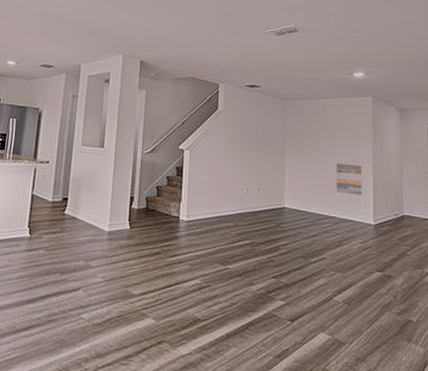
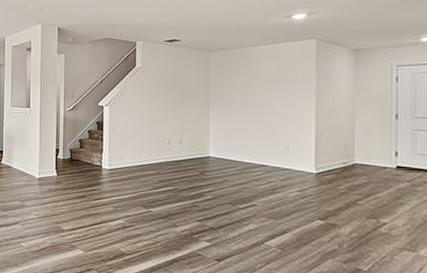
wall art: present [336,160,363,195] -> none [269,109,302,144]

